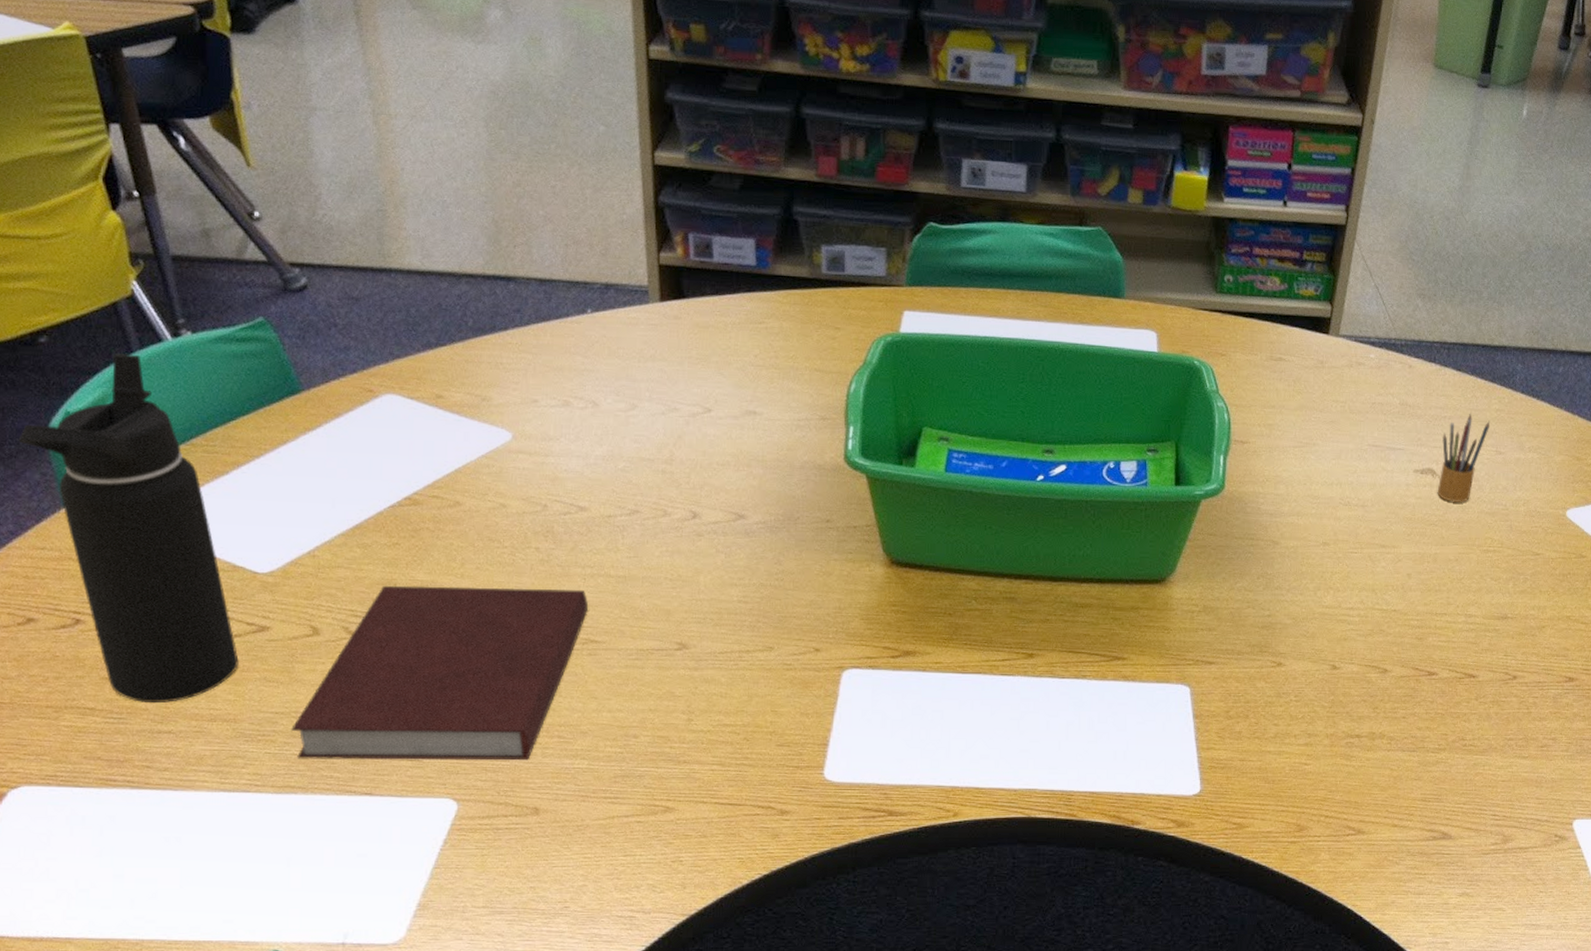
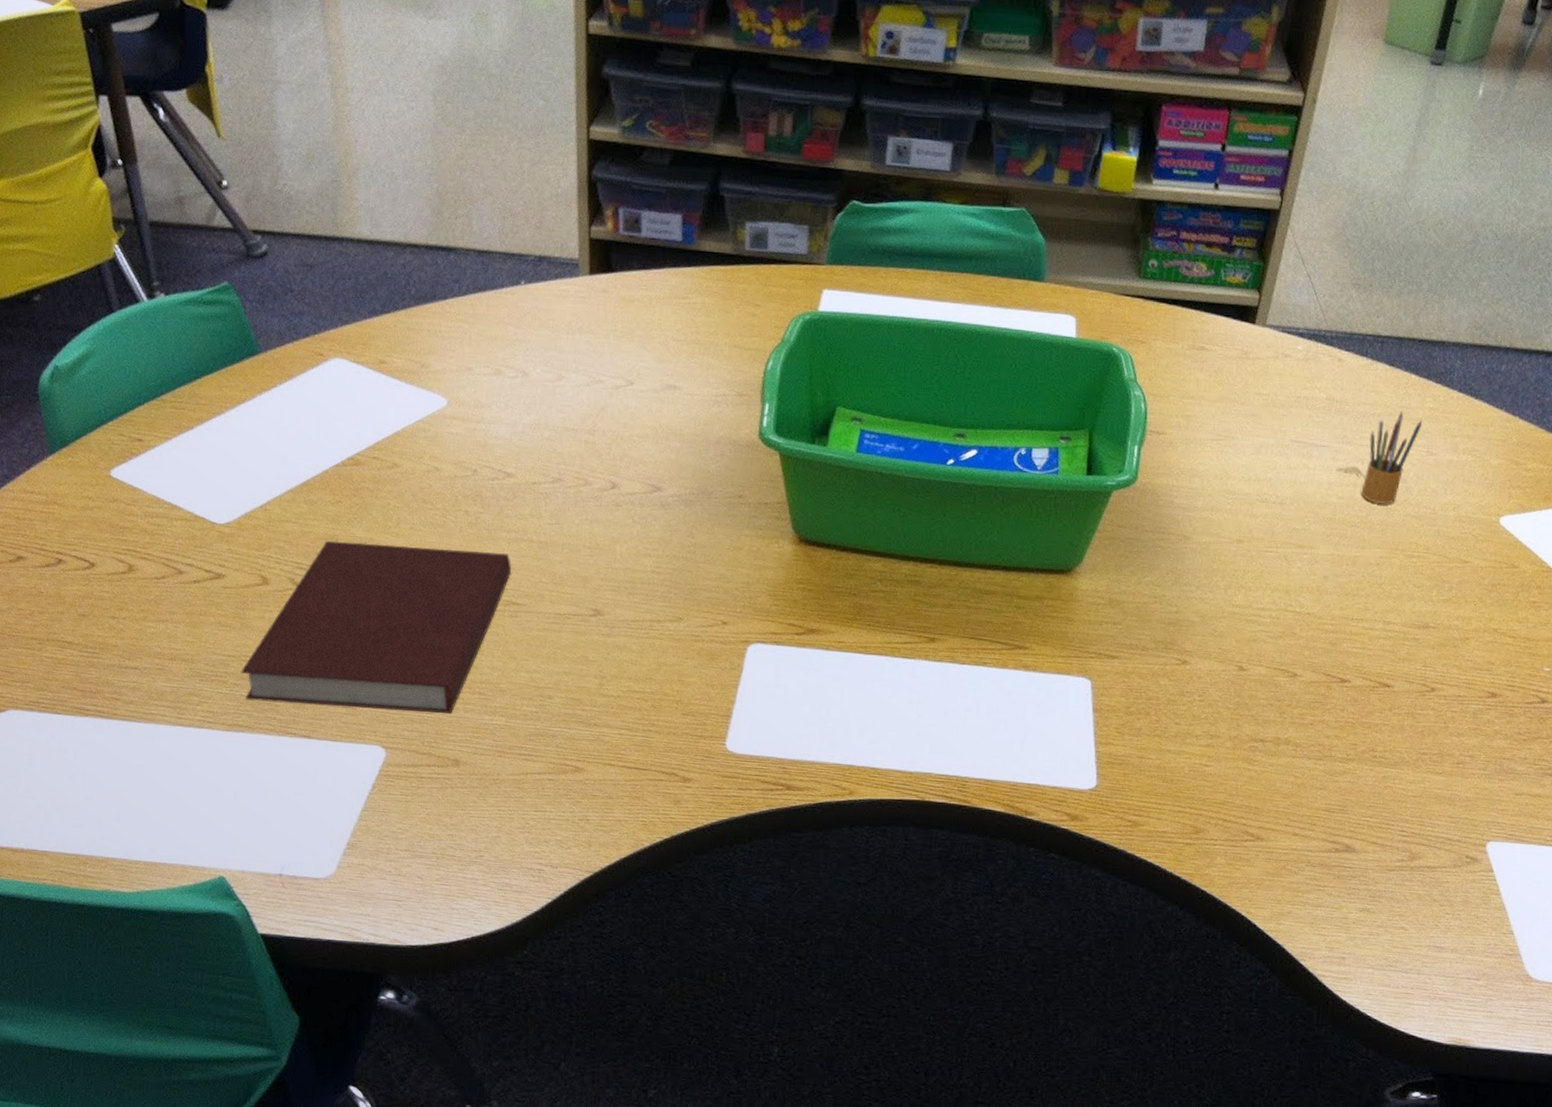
water bottle: present [18,352,239,704] -> none [14,312,197,641]

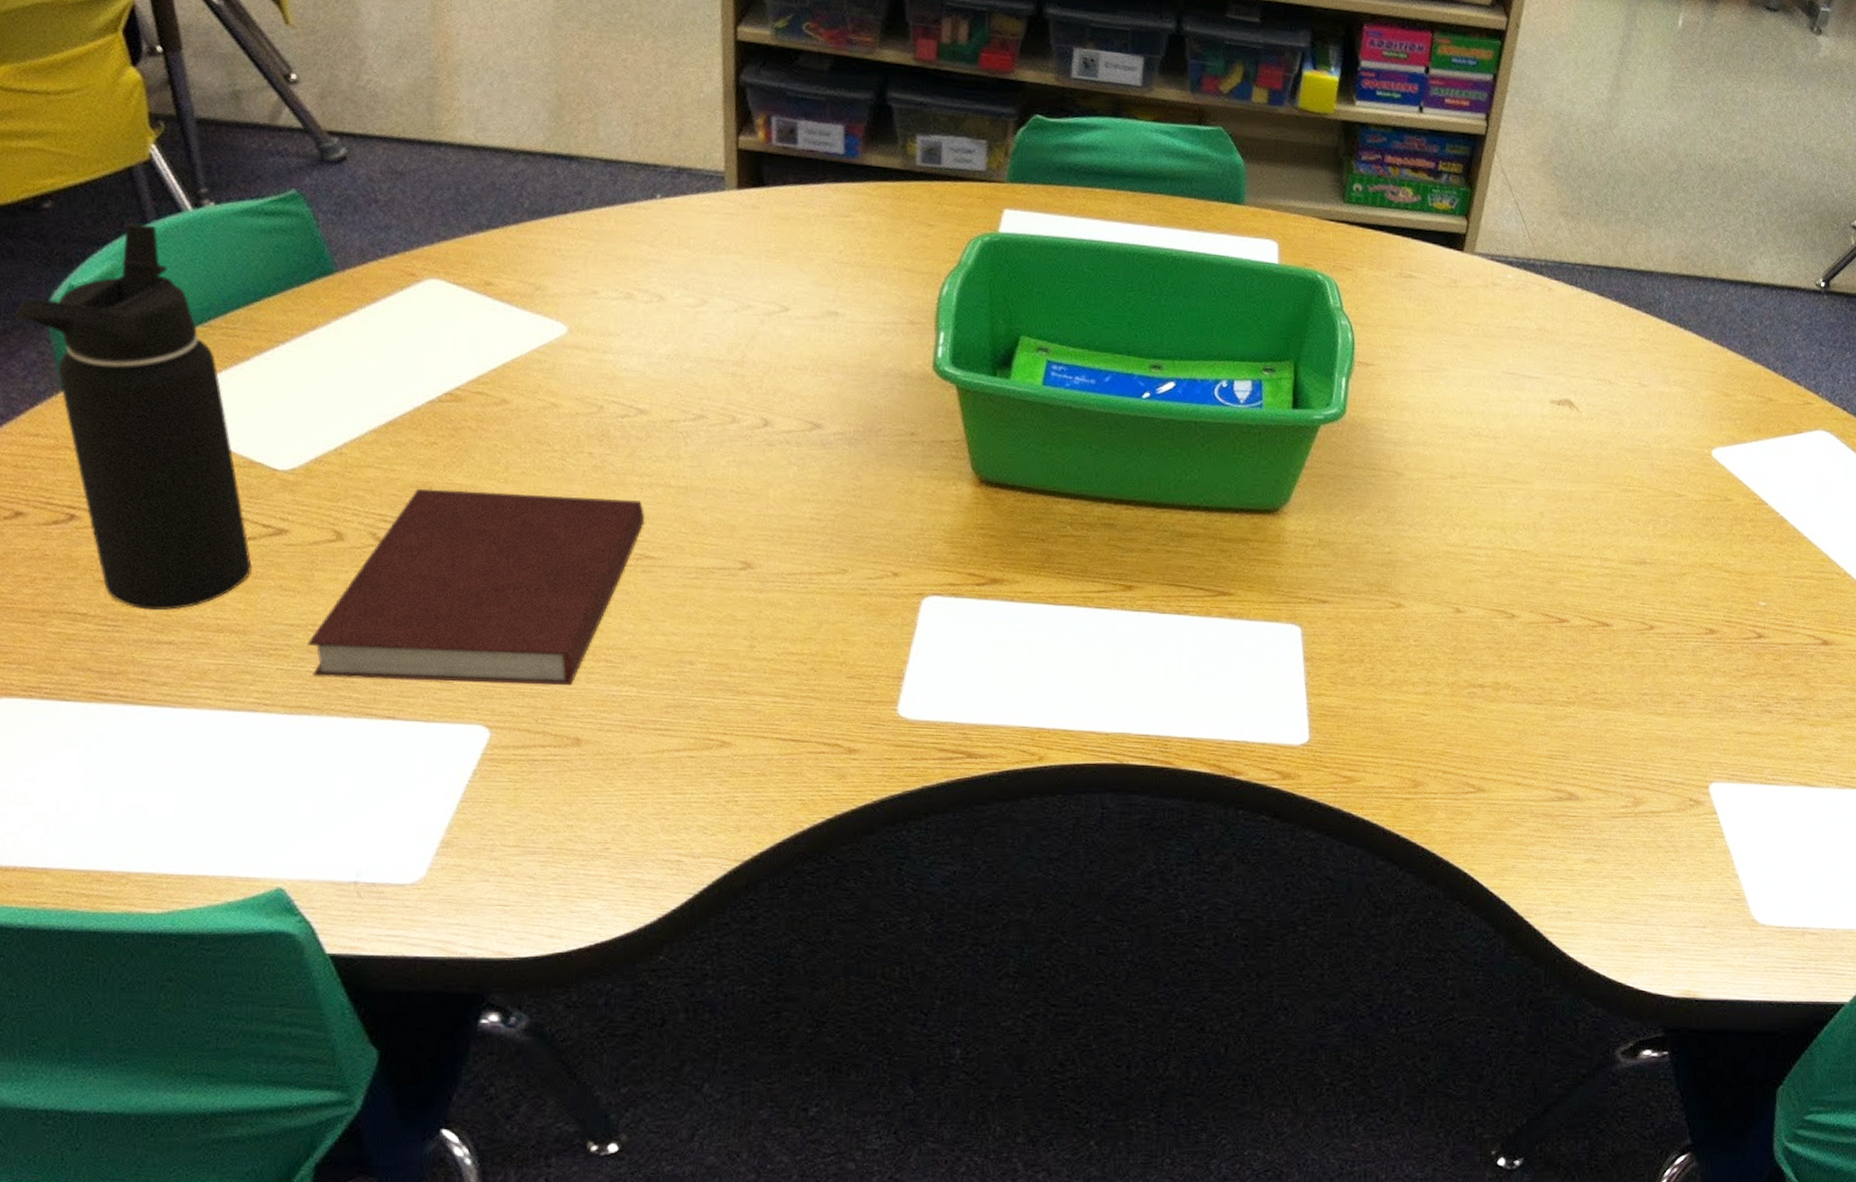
water bottle: none [14,312,197,641] -> present [14,222,252,611]
pencil box: present [1361,410,1423,504] -> none [1574,341,1634,437]

